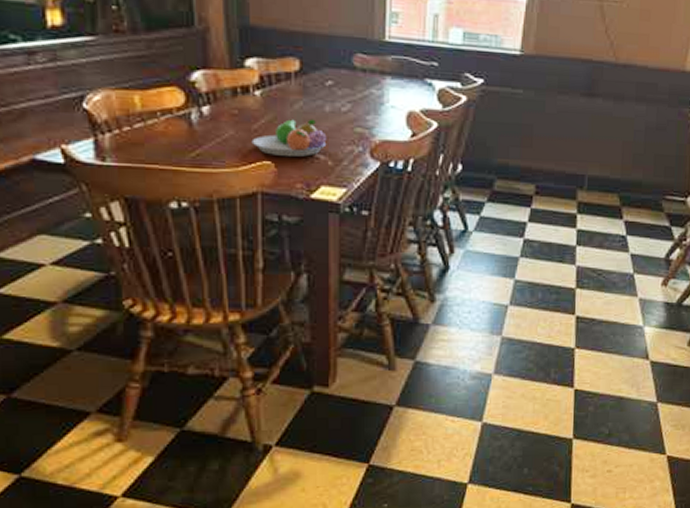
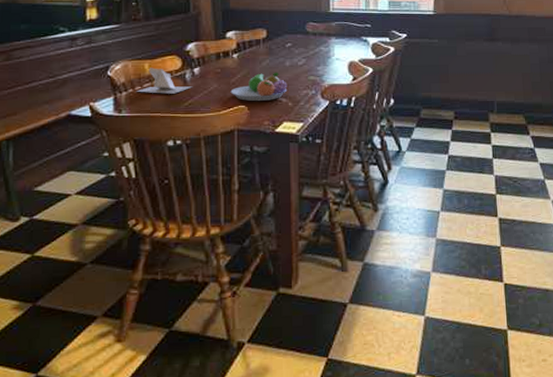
napkin holder: none [123,101,202,140] -> present [136,68,193,94]

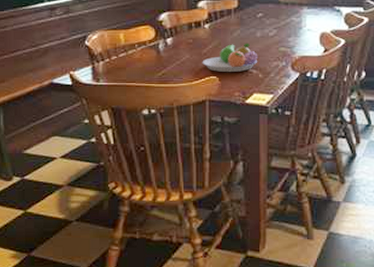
napkin holder: present [136,68,193,94] -> none [112,38,166,64]

